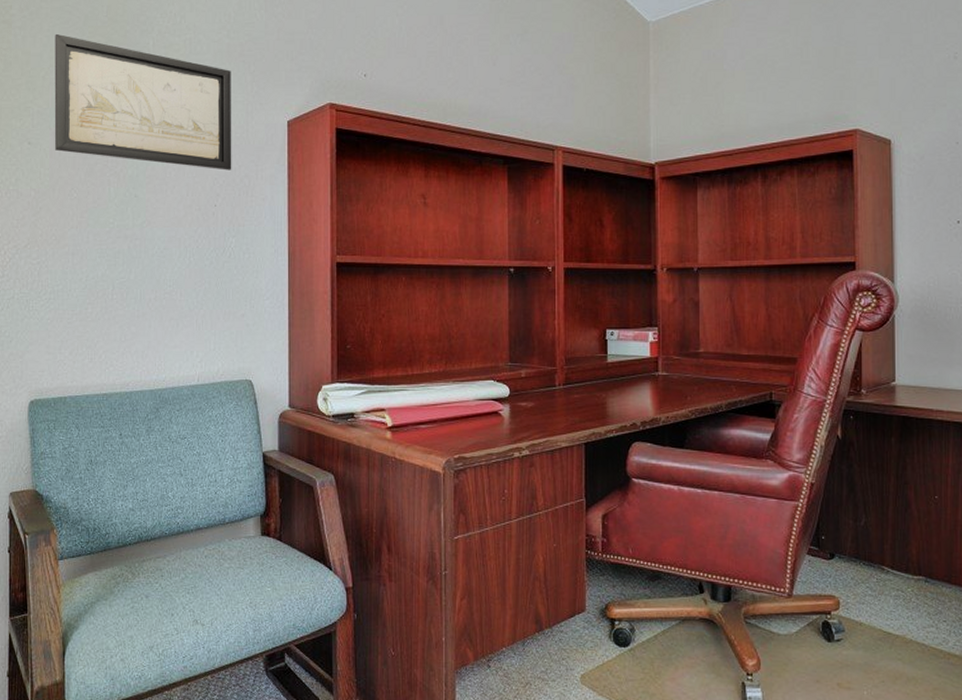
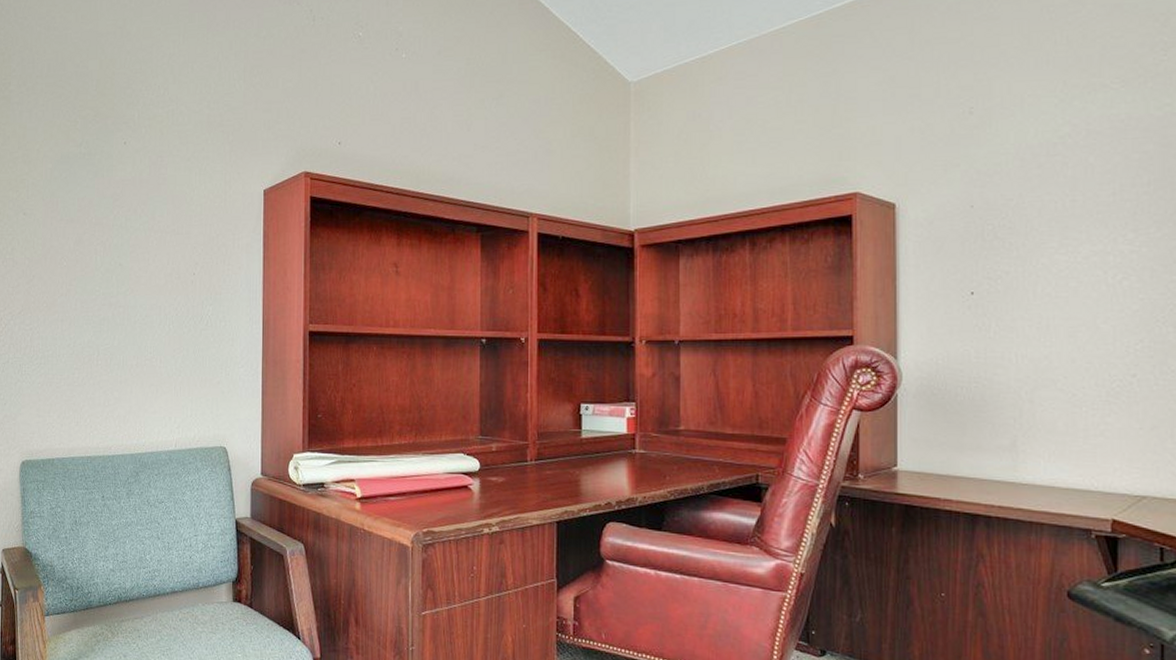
wall art: present [54,34,232,171] -> none [46,109,211,239]

